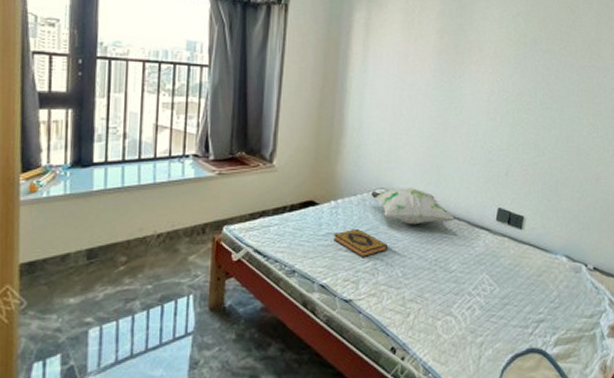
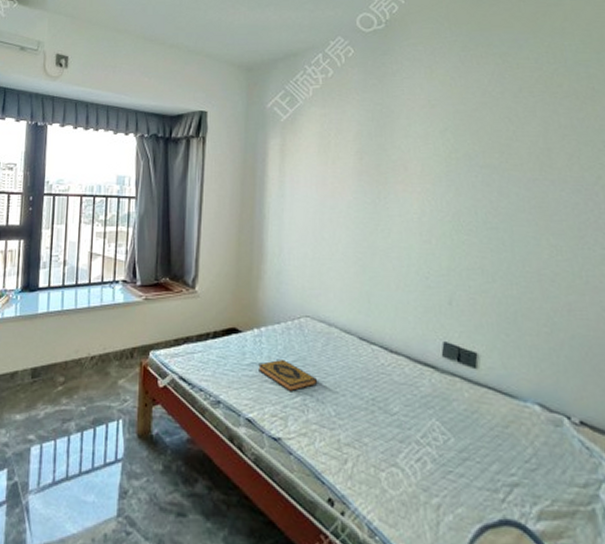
decorative pillow: present [371,188,455,225] -> none [295,316,392,358]

